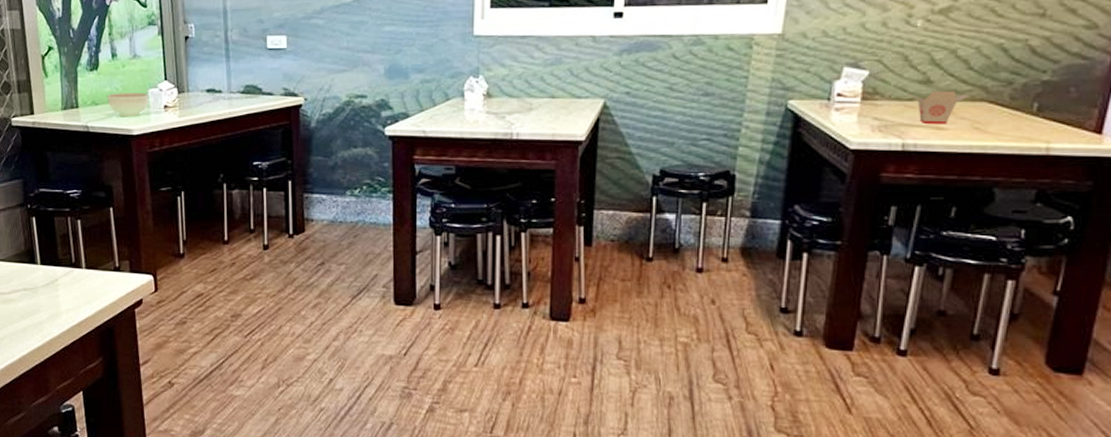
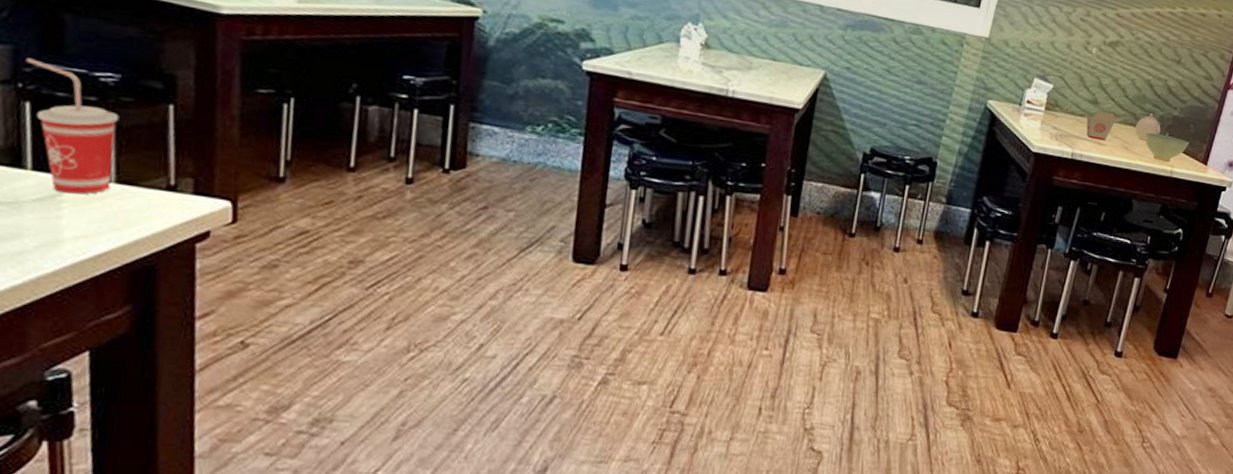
beverage cup: none [30,186,83,279] -> present [25,58,120,194]
teapot: none [986,83,1025,116] -> present [1134,113,1161,140]
bowl: none [1003,105,1071,137] -> present [1145,132,1189,162]

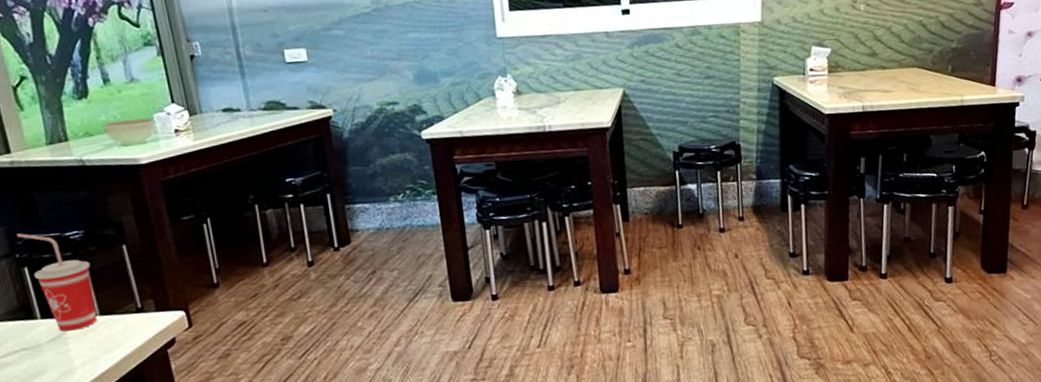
takeout container: present [1080,110,1123,141] -> none [861,60,904,88]
teapot: present [1134,113,1161,140] -> none [916,51,943,78]
bowl: present [1145,132,1189,162] -> none [928,67,973,93]

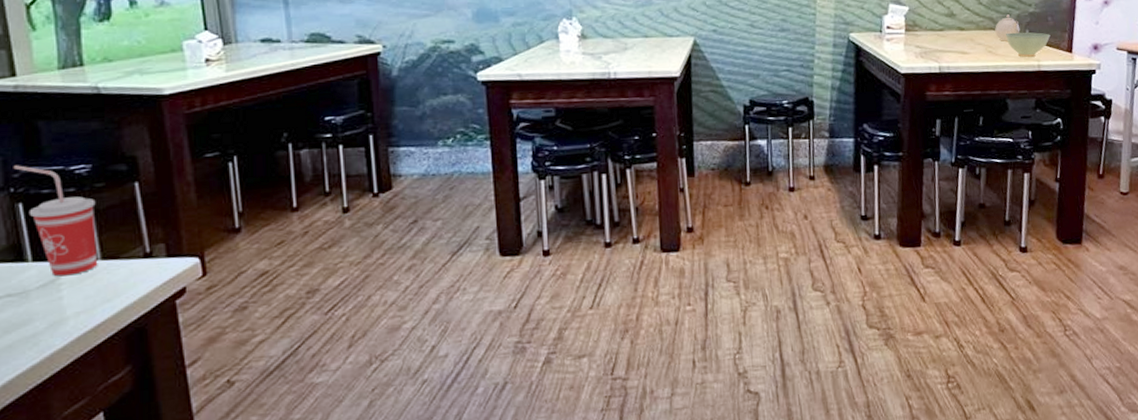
soup bowl: present [102,118,156,147] -> none [123,45,184,75]
teapot: none [916,51,943,78] -> present [994,14,1021,41]
bowl: none [928,67,973,93] -> present [1006,32,1051,57]

